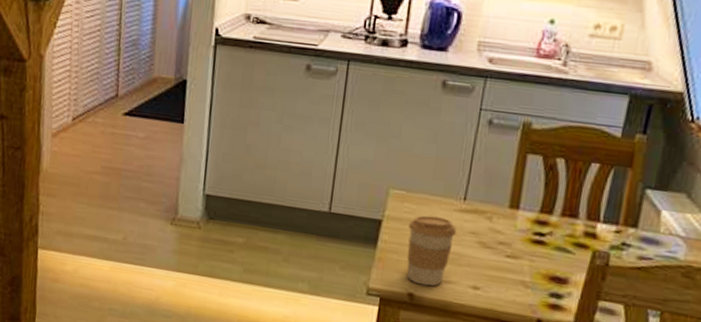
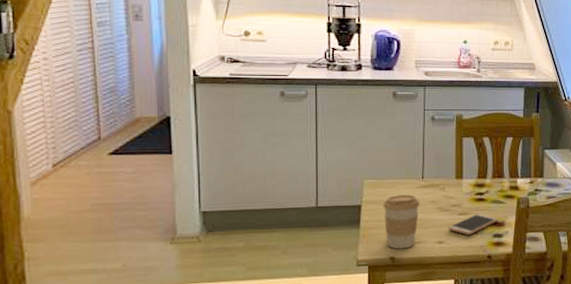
smartphone: none [488,259,561,287] -> present [448,213,499,235]

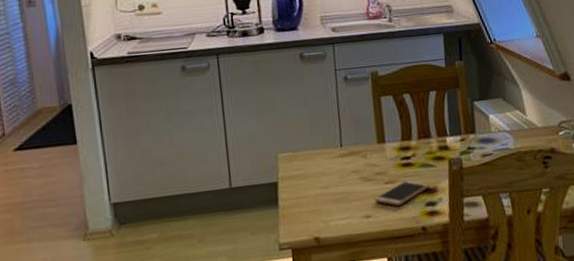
coffee cup: present [383,195,420,249] -> none [301,165,341,228]

